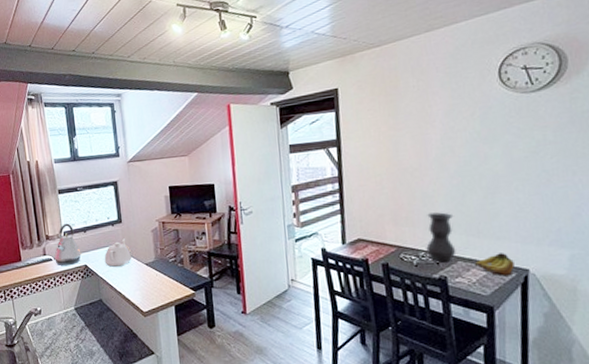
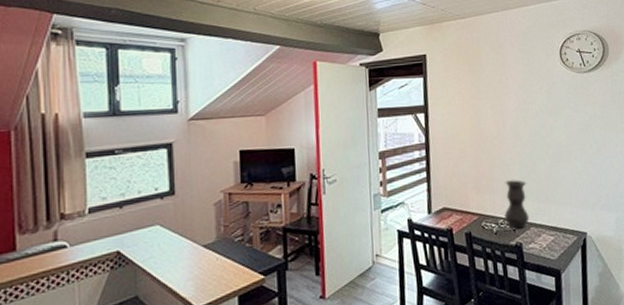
kettle: present [53,223,82,266] -> none [69,196,113,255]
teapot: present [104,238,132,267] -> none [146,214,185,252]
fruit: present [475,253,515,276] -> none [545,218,576,240]

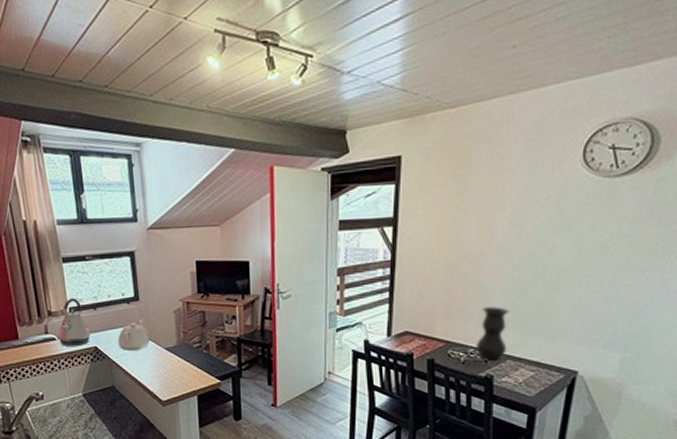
kettle: none [69,196,113,255] -> present [57,298,91,347]
teapot: none [146,214,185,252] -> present [117,319,150,350]

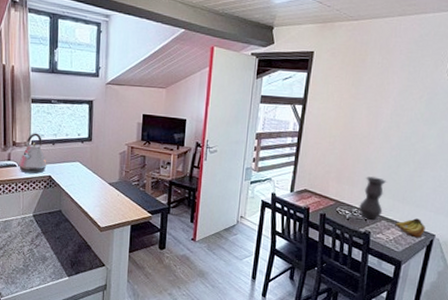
teapot: present [117,319,150,350] -> none [69,156,96,182]
fruit: none [524,353,564,378] -> present [395,218,425,238]

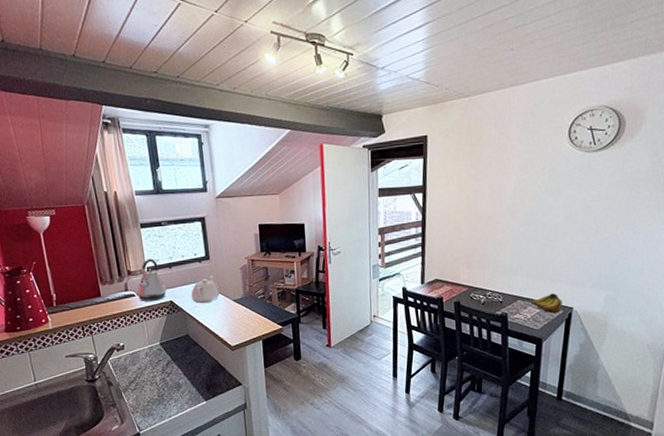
teapot: none [69,156,96,182] -> present [191,275,220,303]
vase: present [359,176,387,220] -> none [493,257,518,301]

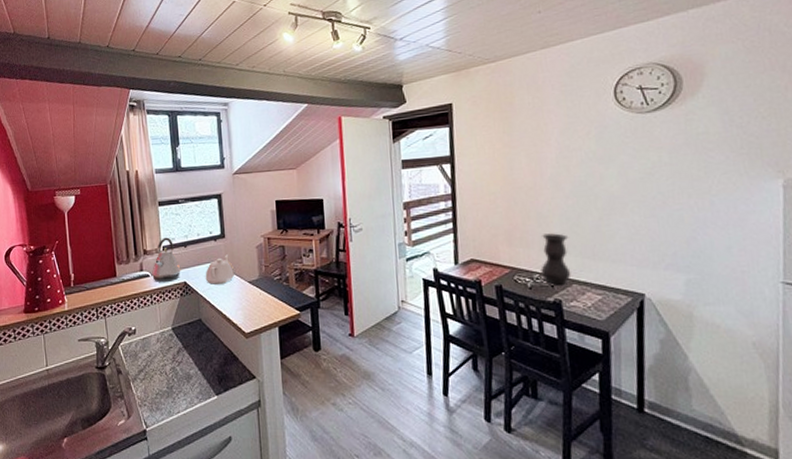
vase: none [493,257,518,301] -> present [541,233,571,285]
fruit: present [531,293,562,313] -> none [590,276,630,301]

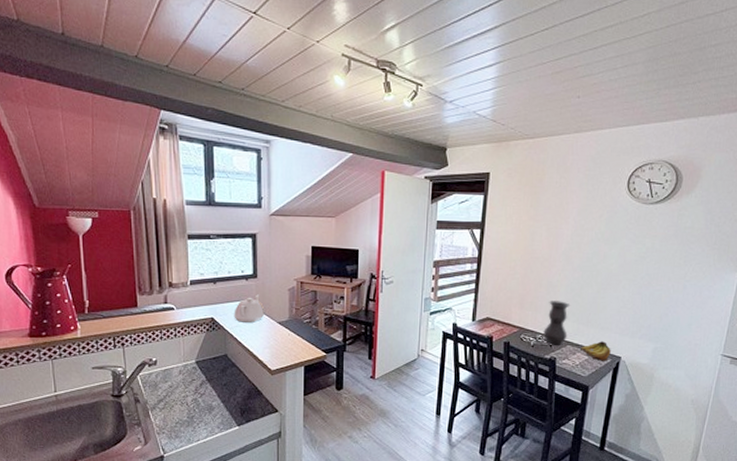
kettle: present [151,237,181,283] -> none [176,272,209,317]
fruit: none [590,276,630,301] -> present [580,341,611,361]

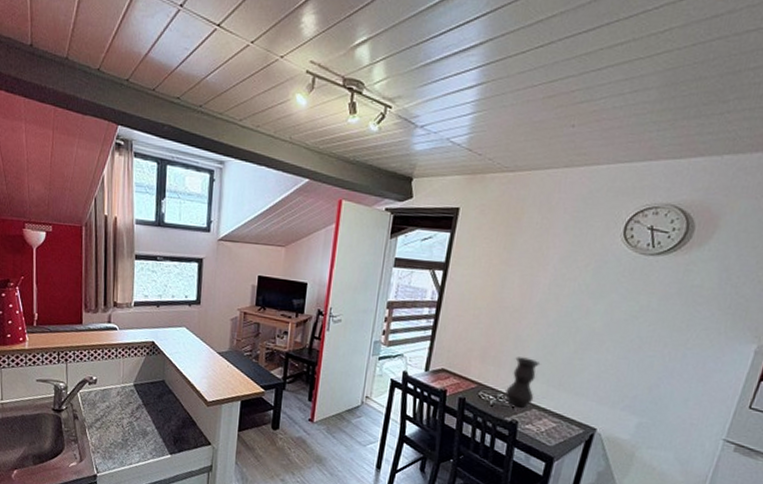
teapot: present [234,294,264,323] -> none [174,321,205,351]
fruit: present [580,341,611,361] -> none [548,408,585,432]

